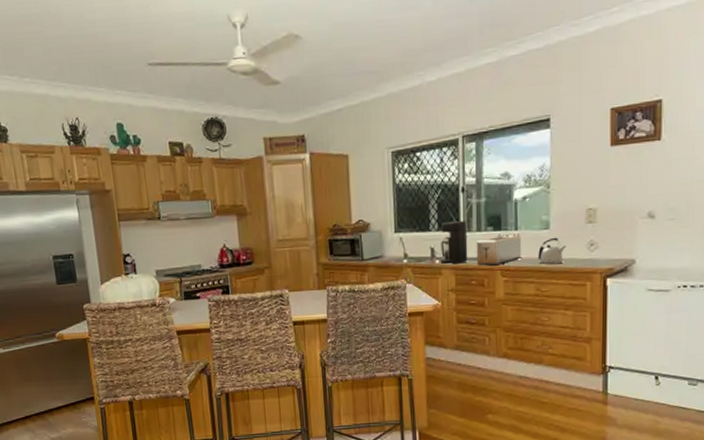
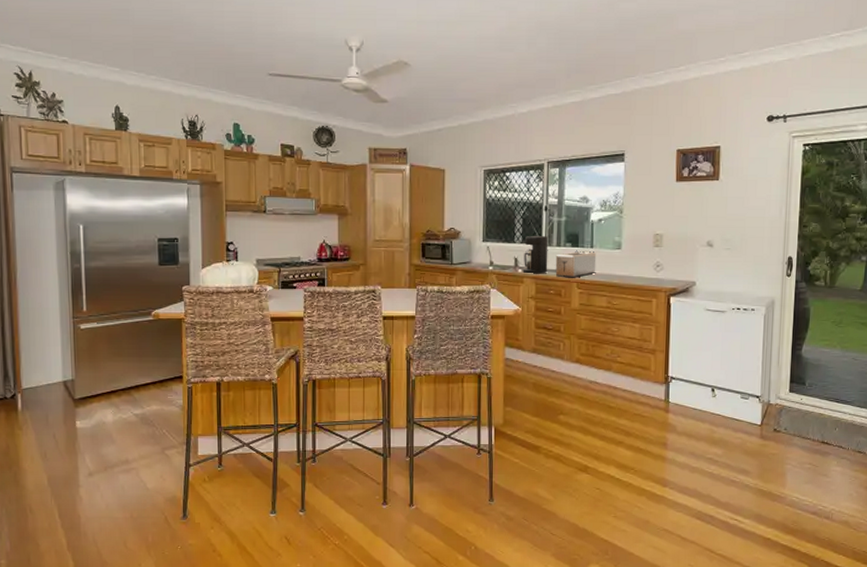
kettle: present [538,237,567,264] -> none [610,257,636,281]

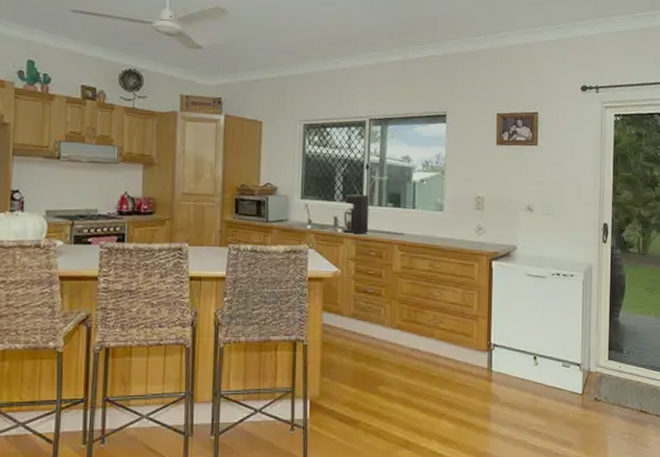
toaster: present [555,251,597,278] -> none [376,212,419,240]

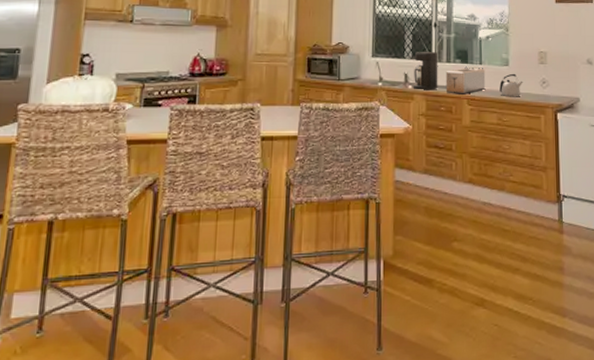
toaster: none [376,212,419,240] -> present [445,68,486,94]
kettle: none [432,219,458,244] -> present [500,73,523,97]

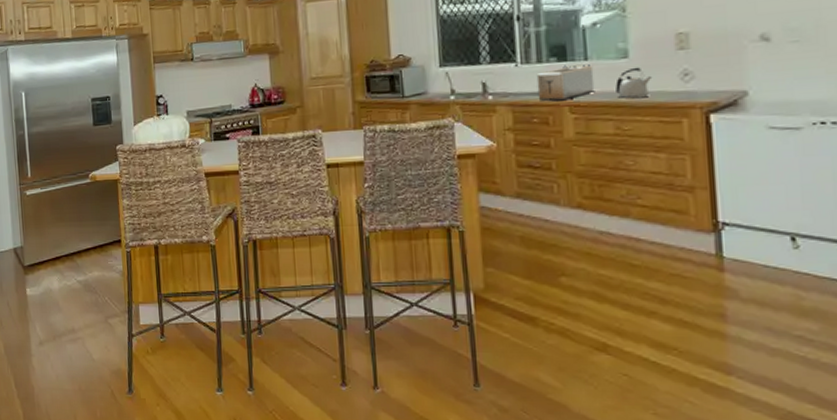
coffee maker: present [413,51,438,90] -> none [494,51,528,101]

